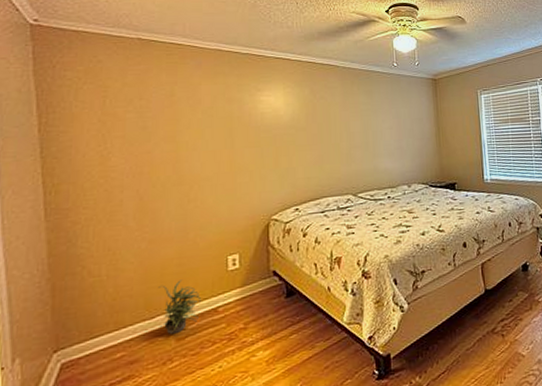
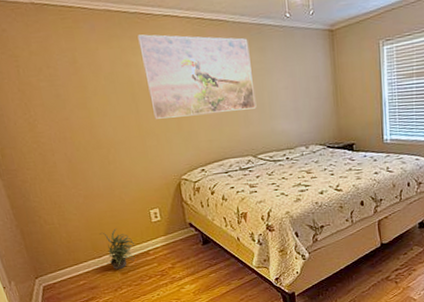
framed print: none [246,73,360,155] -> present [138,34,257,119]

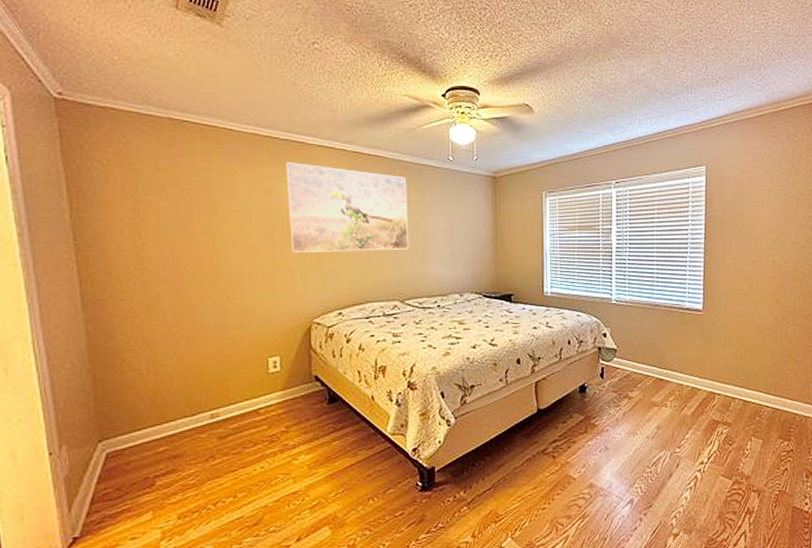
potted plant: present [99,228,135,269] -> none [199,379,241,432]

